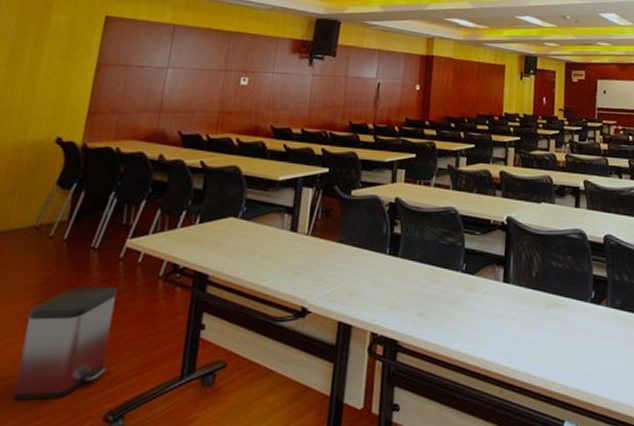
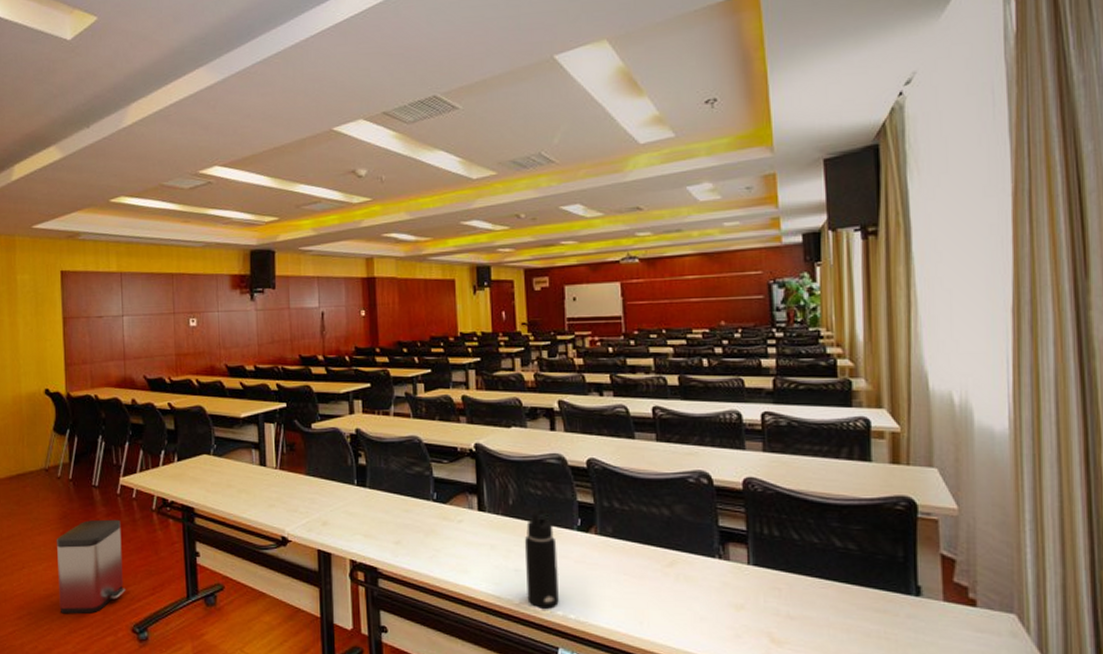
water bottle: none [540,282,573,381] -> present [524,509,559,609]

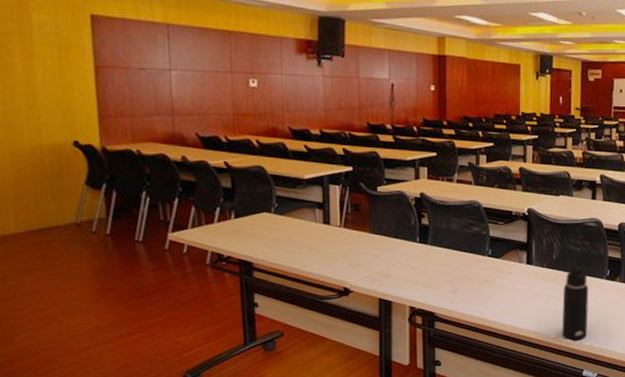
pedal bin: present [57,519,126,614] -> none [93,273,176,365]

